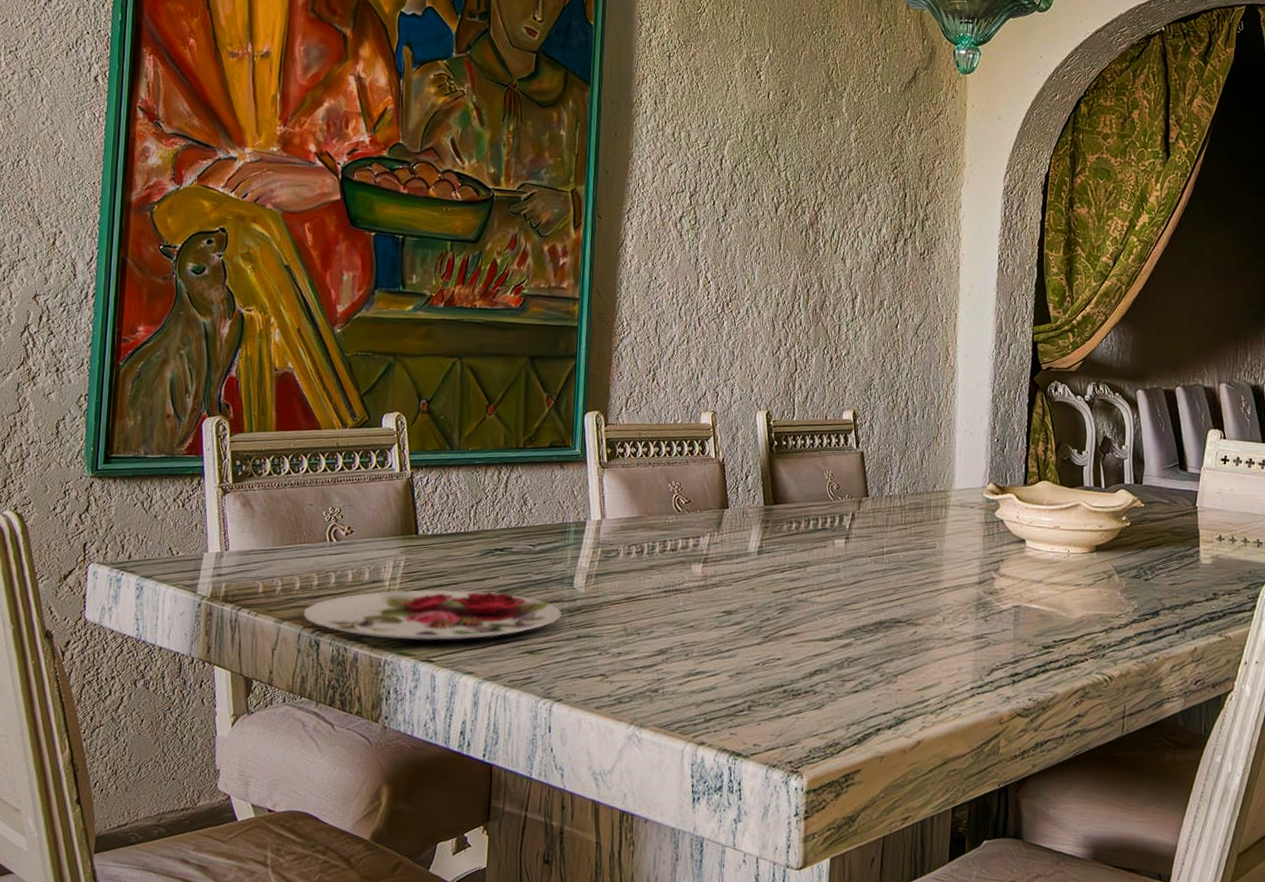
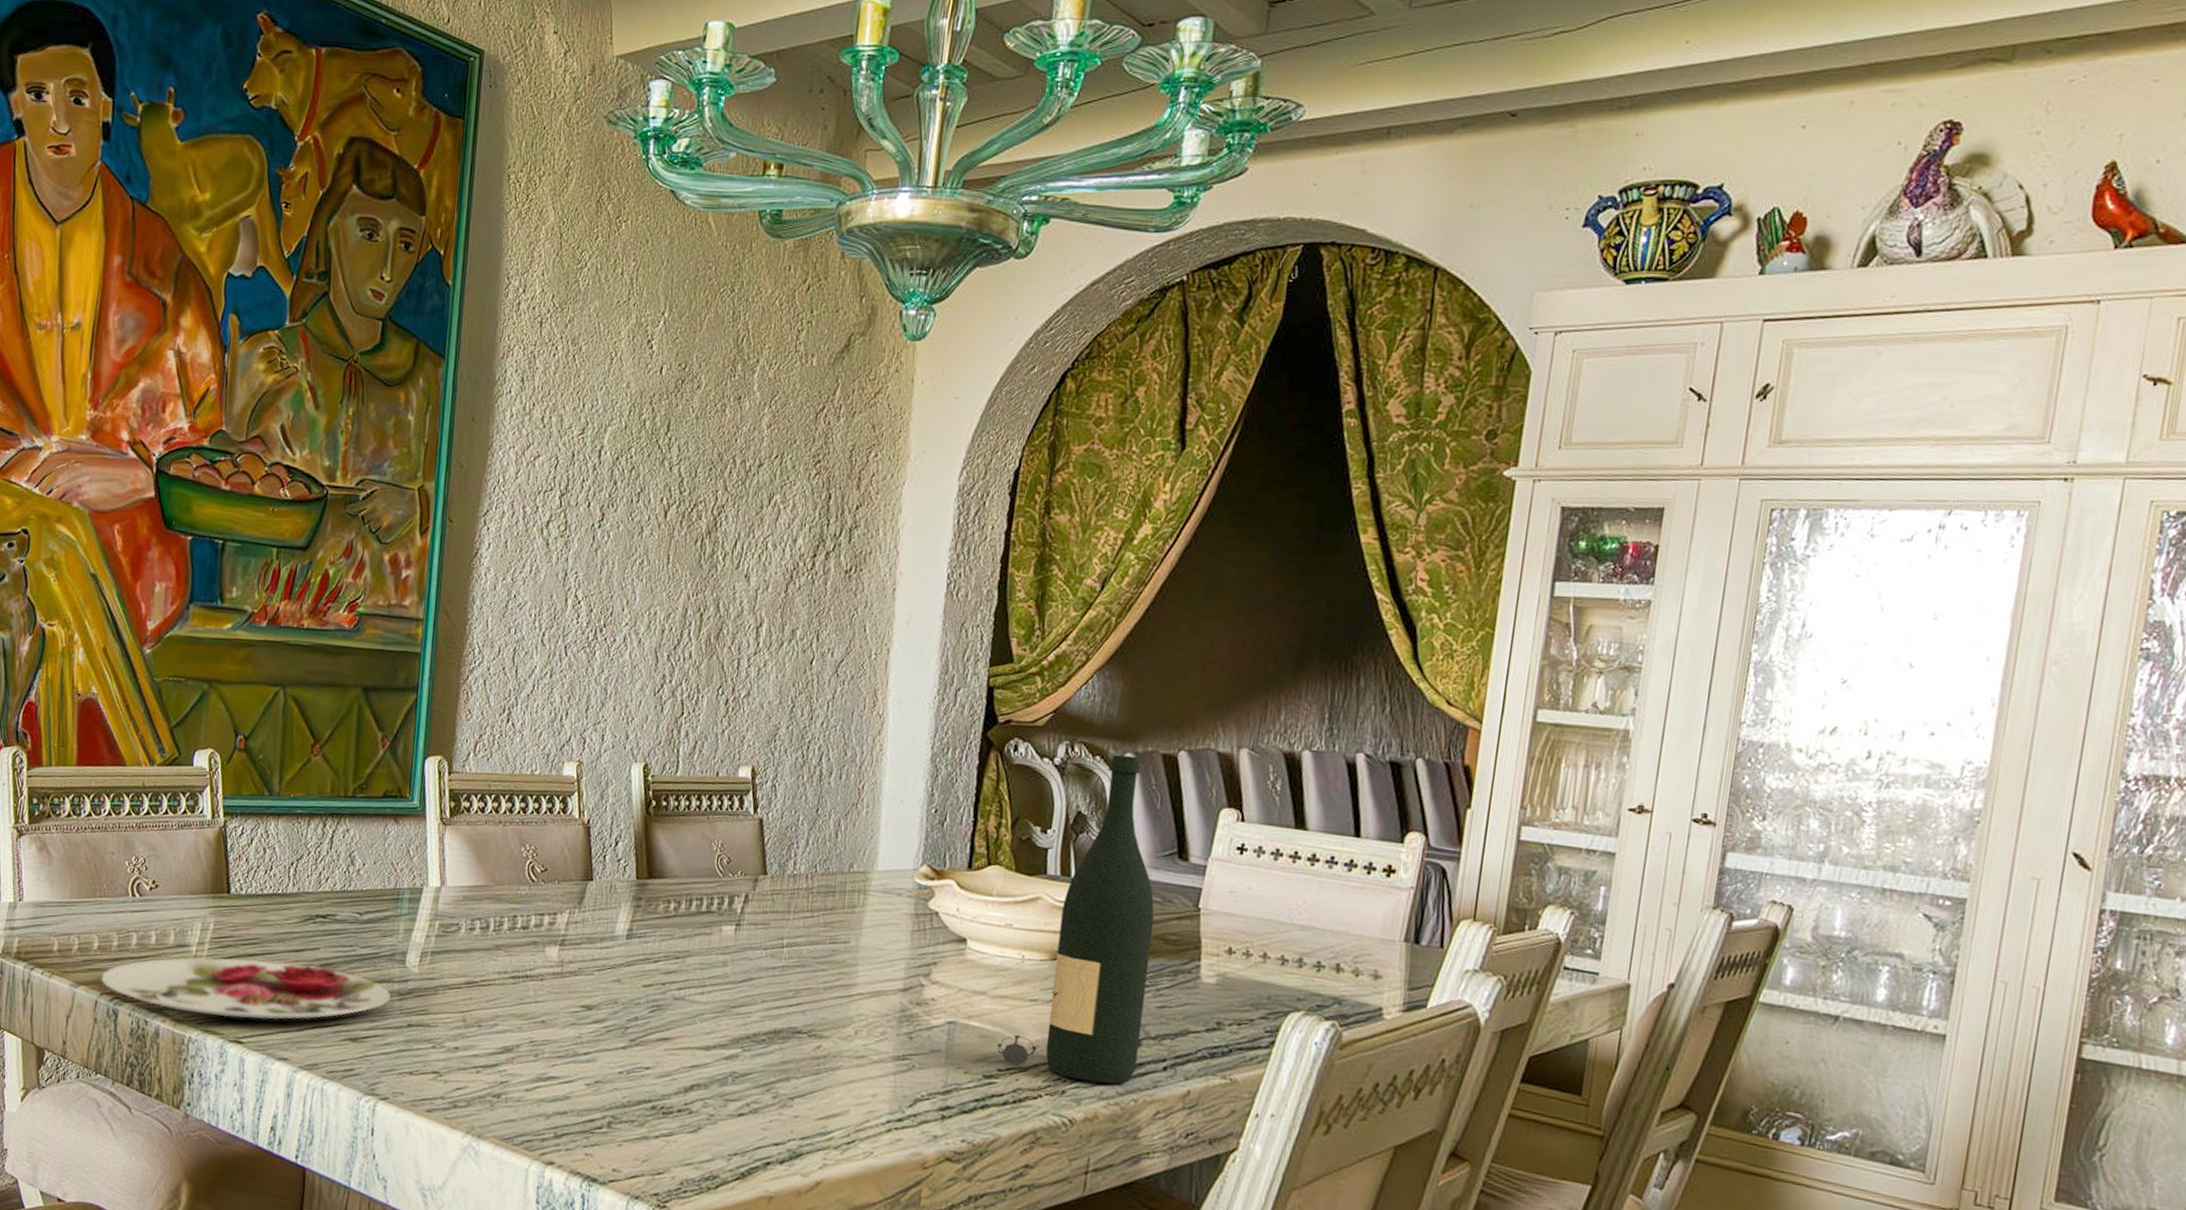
wine bottle: none [1052,391,1165,647] -> present [996,754,1155,1084]

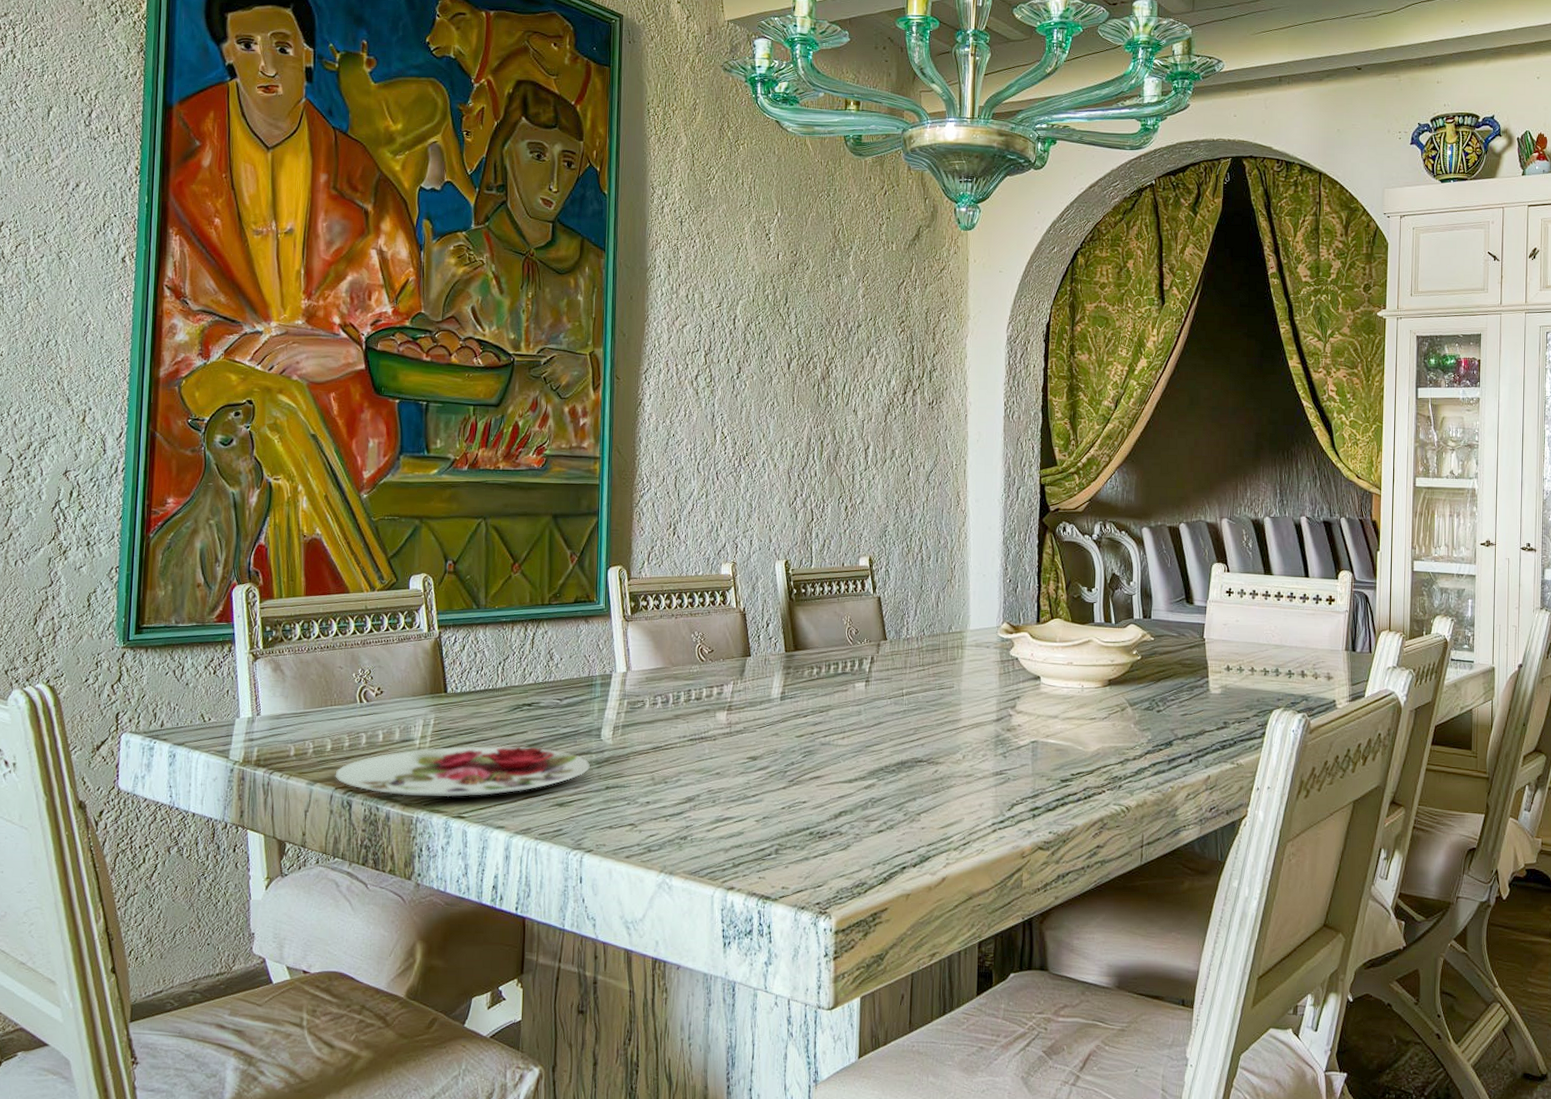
wine bottle: present [996,754,1155,1084] -> none [1069,529,1174,777]

